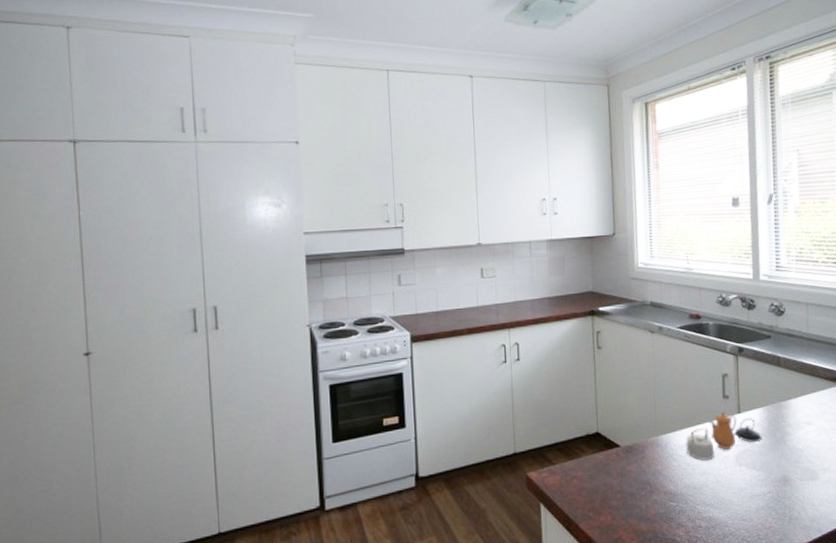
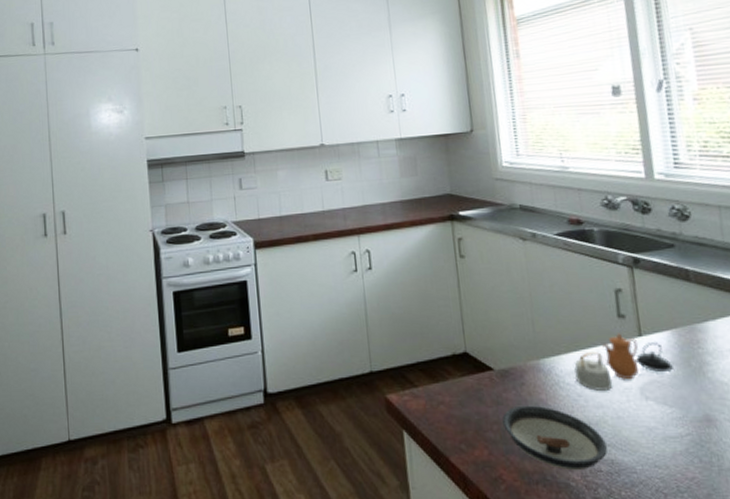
saucer: none [625,475,707,528] -> present [502,405,607,471]

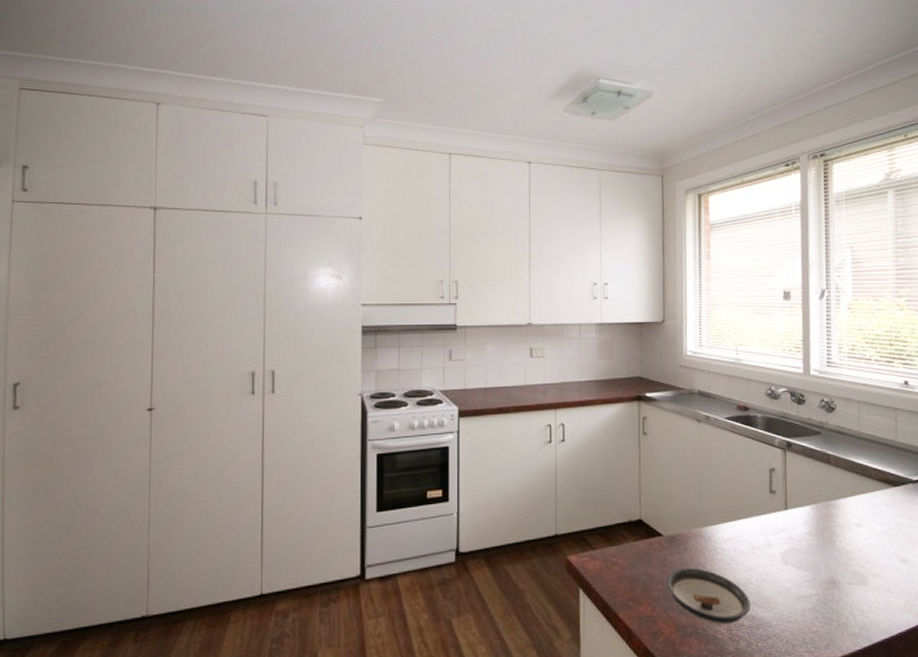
teapot: present [574,333,673,391] -> none [730,506,810,556]

